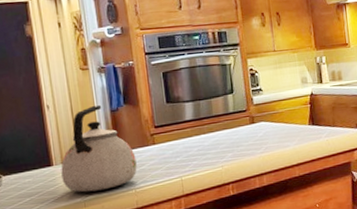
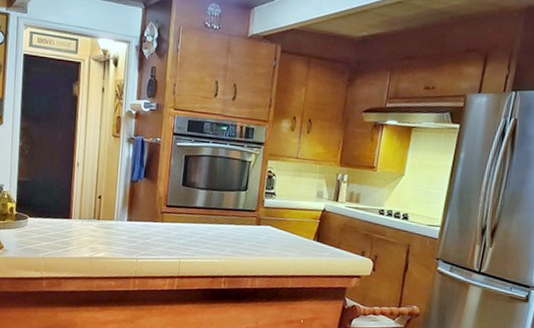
kettle: present [61,105,137,193] -> none [76,172,144,253]

